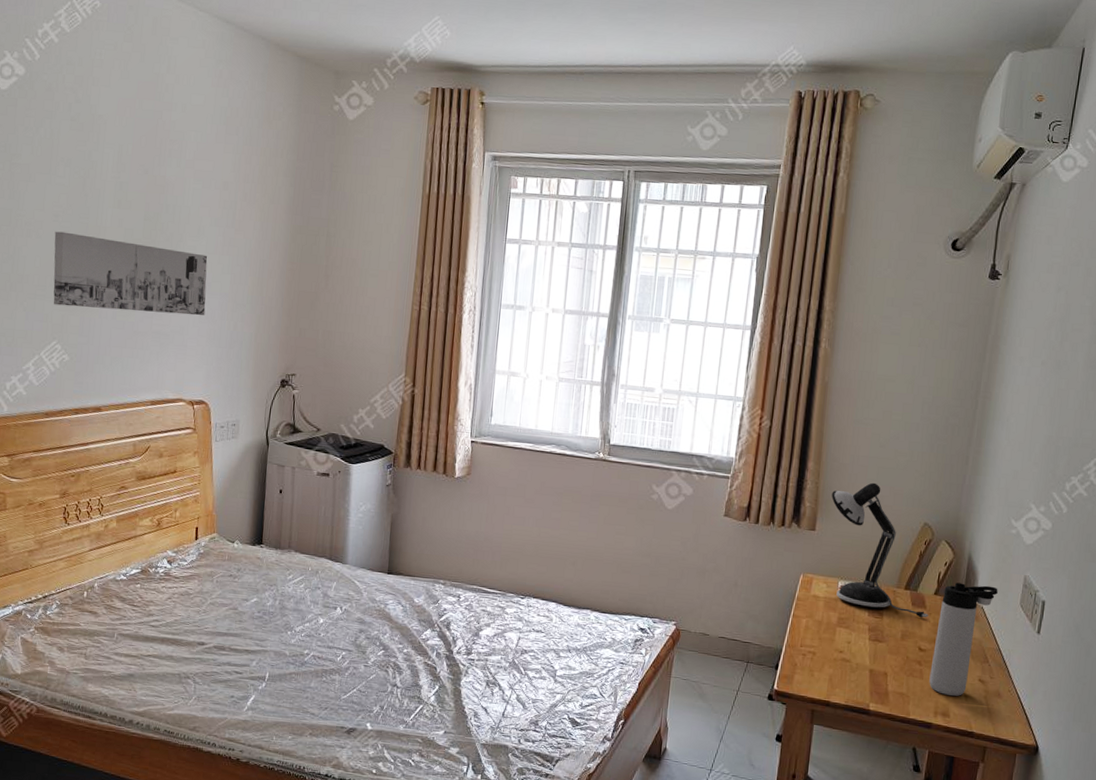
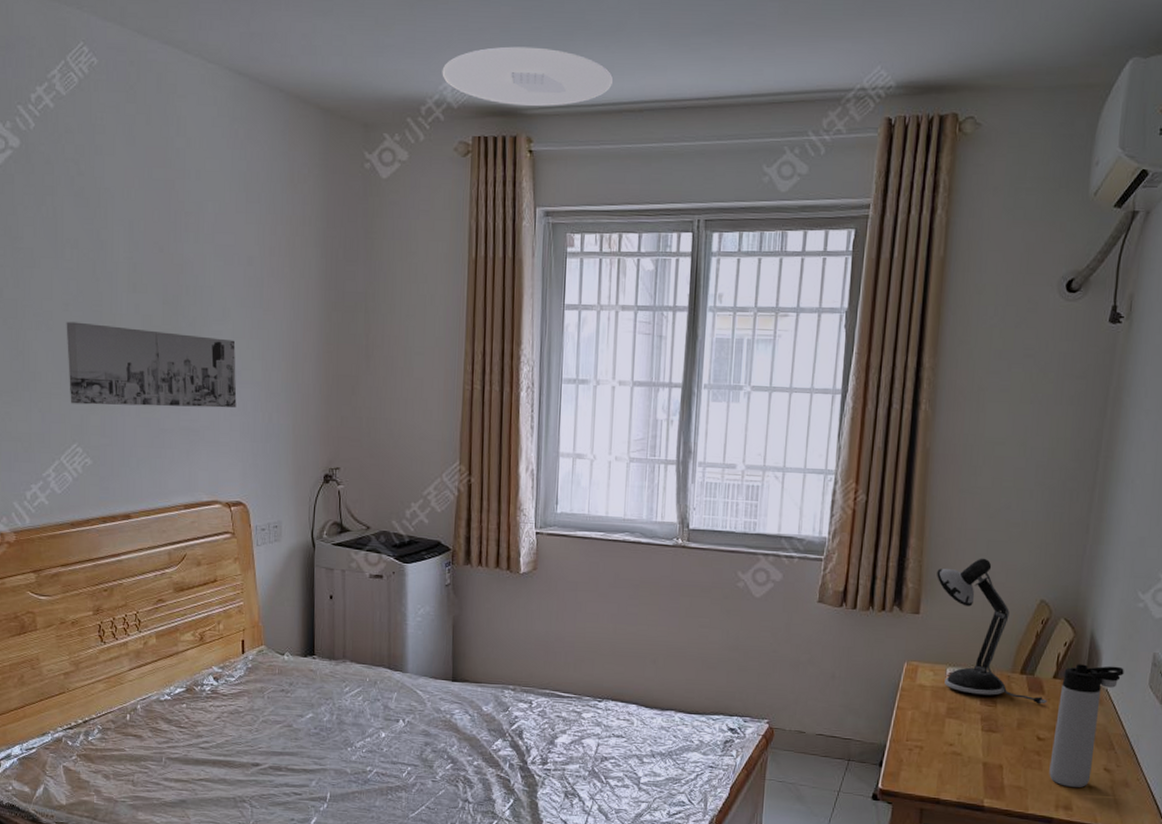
ceiling light: none [407,11,559,66] -> present [442,46,614,106]

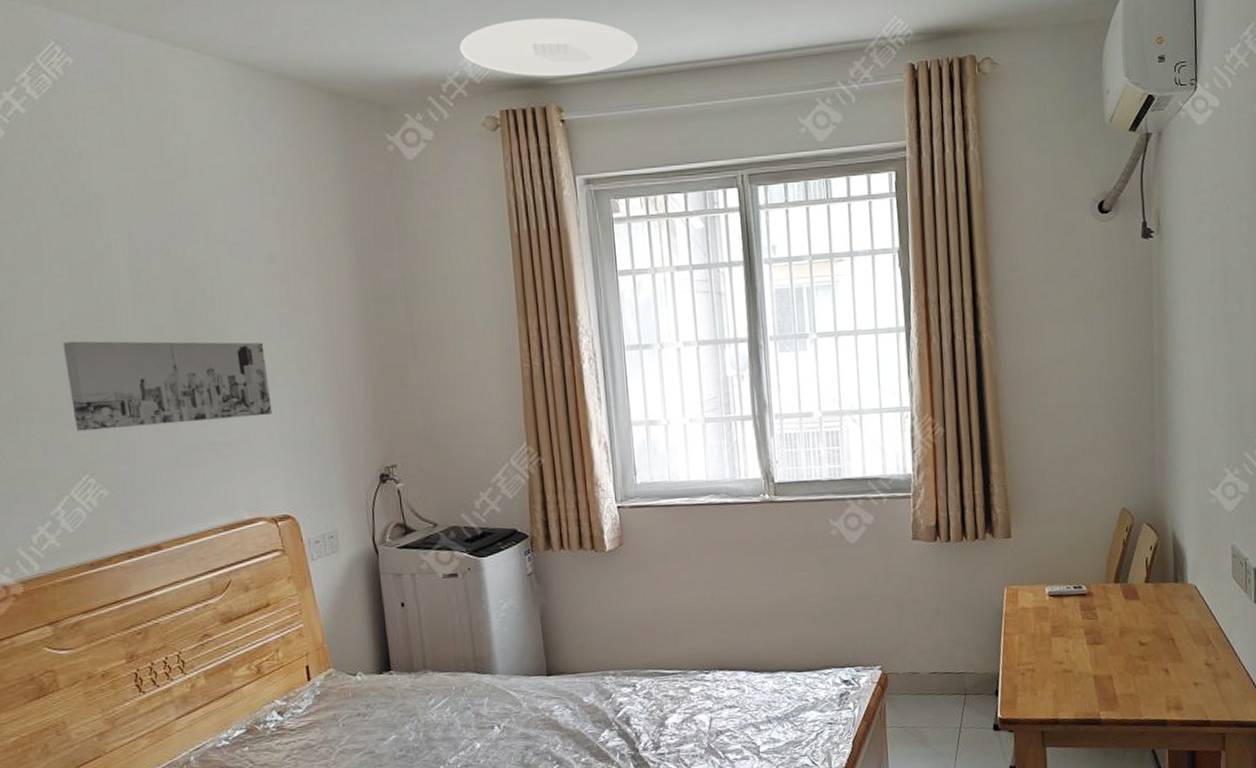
desk lamp: present [937,558,1047,705] -> none [1022,474,1143,610]
thermos bottle: present [1049,664,1124,788] -> none [1154,562,1208,687]

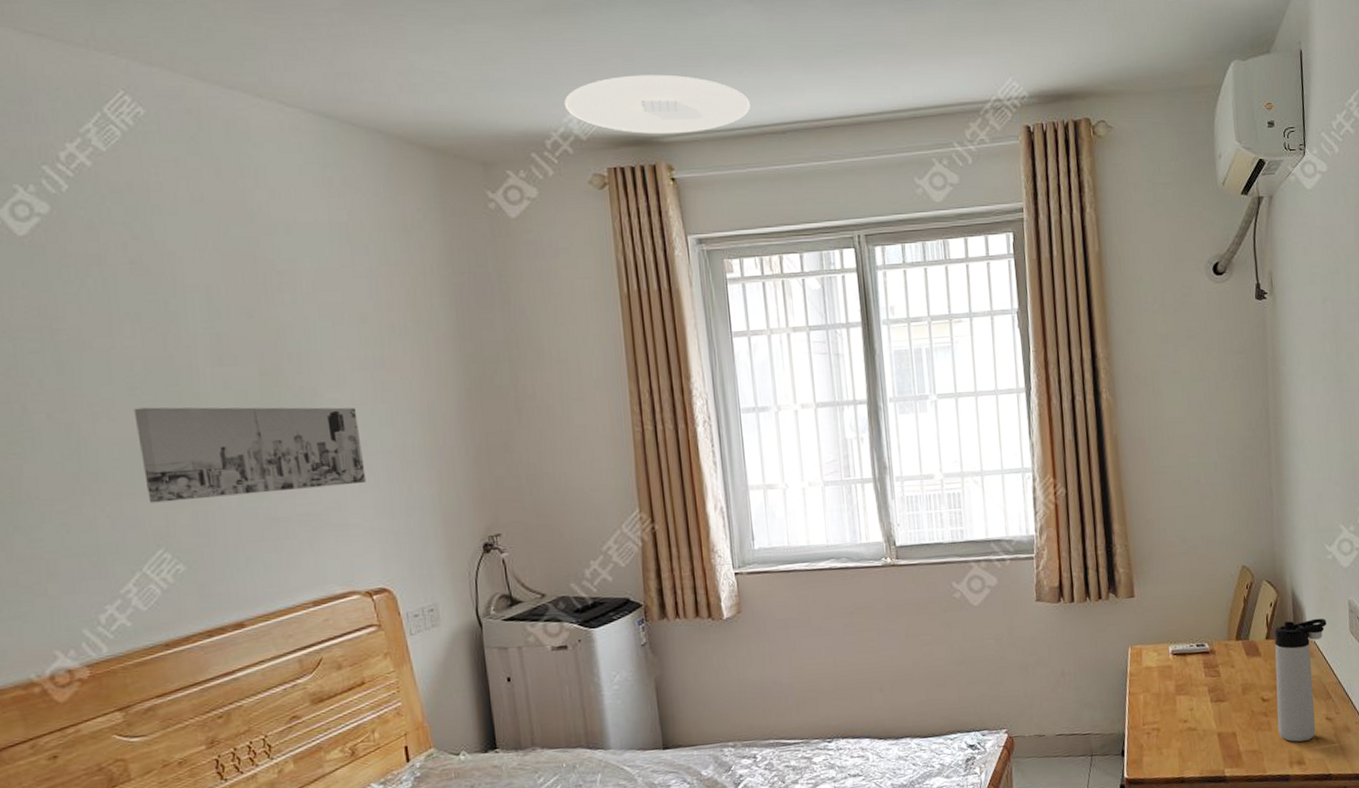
thermos bottle: none [1154,562,1208,687] -> present [1274,618,1327,742]

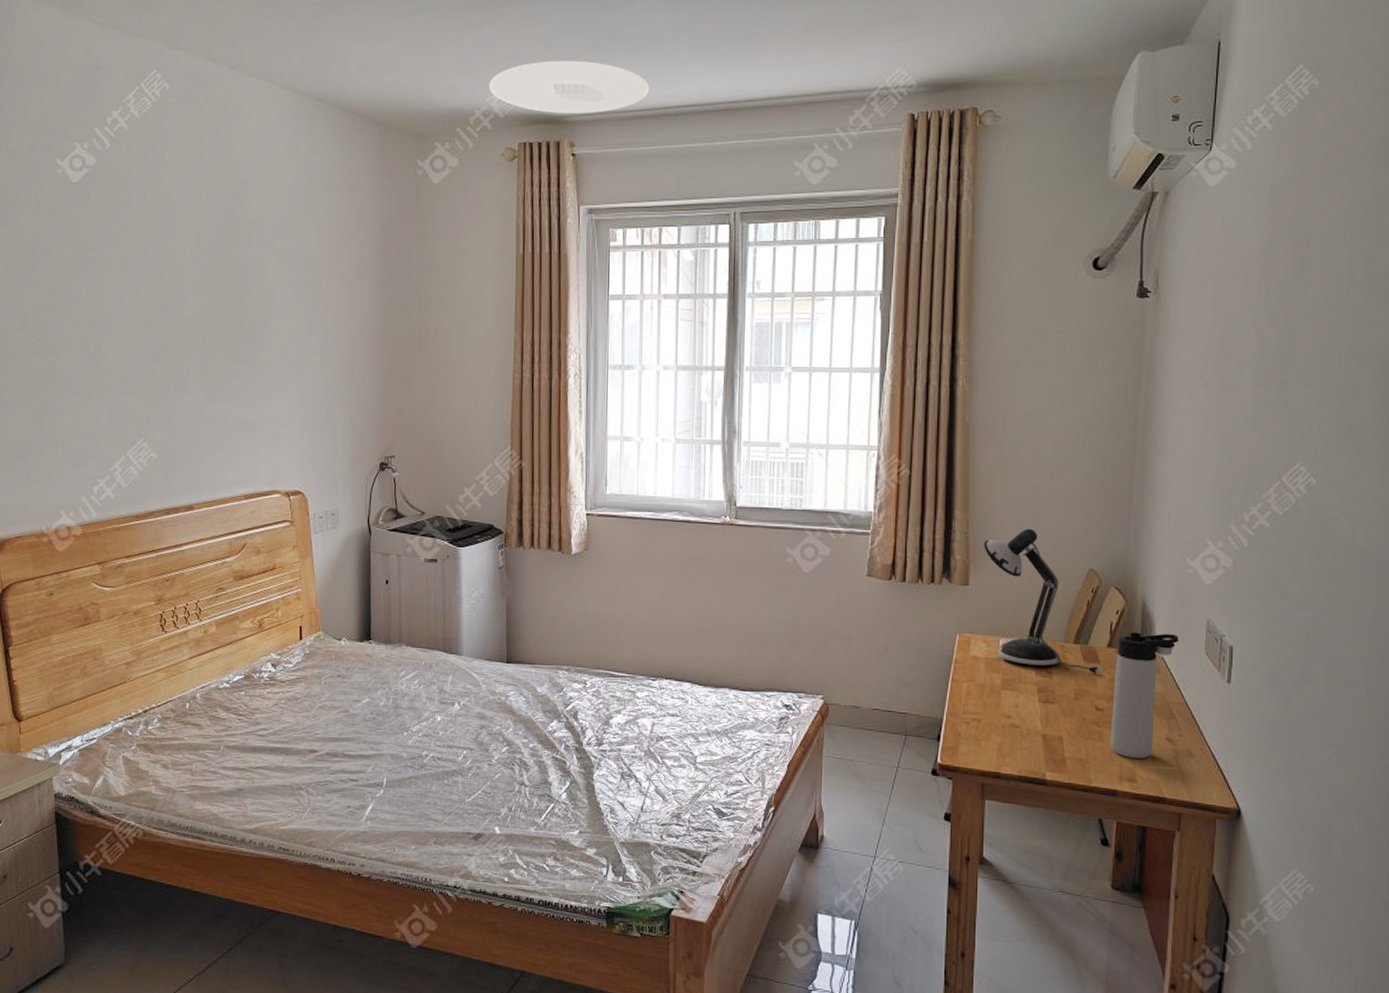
wall art: present [133,407,366,503] -> none [135,324,296,402]
desk lamp: none [1144,533,1265,668] -> present [984,528,1103,674]

